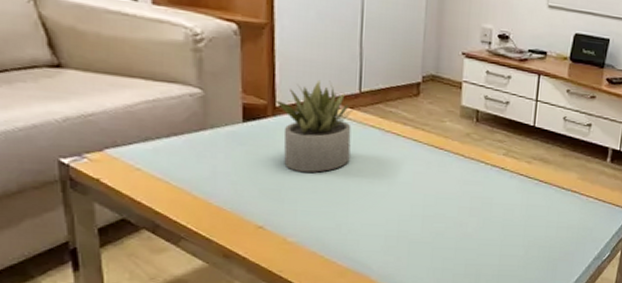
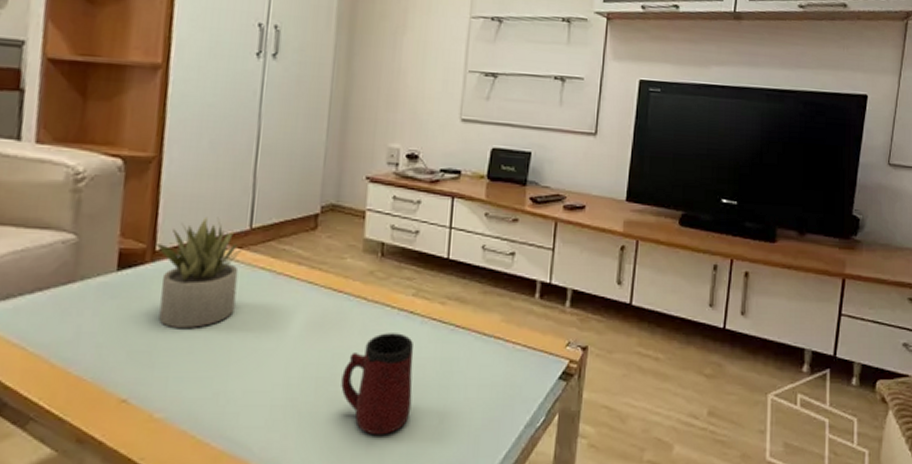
mug: none [443,183,504,261] -> present [341,333,414,435]

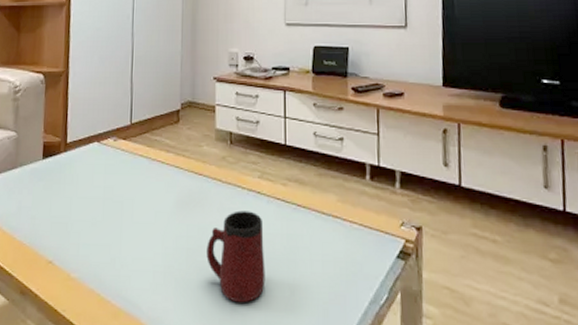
succulent plant: present [156,216,243,328] -> none [67,115,126,204]

